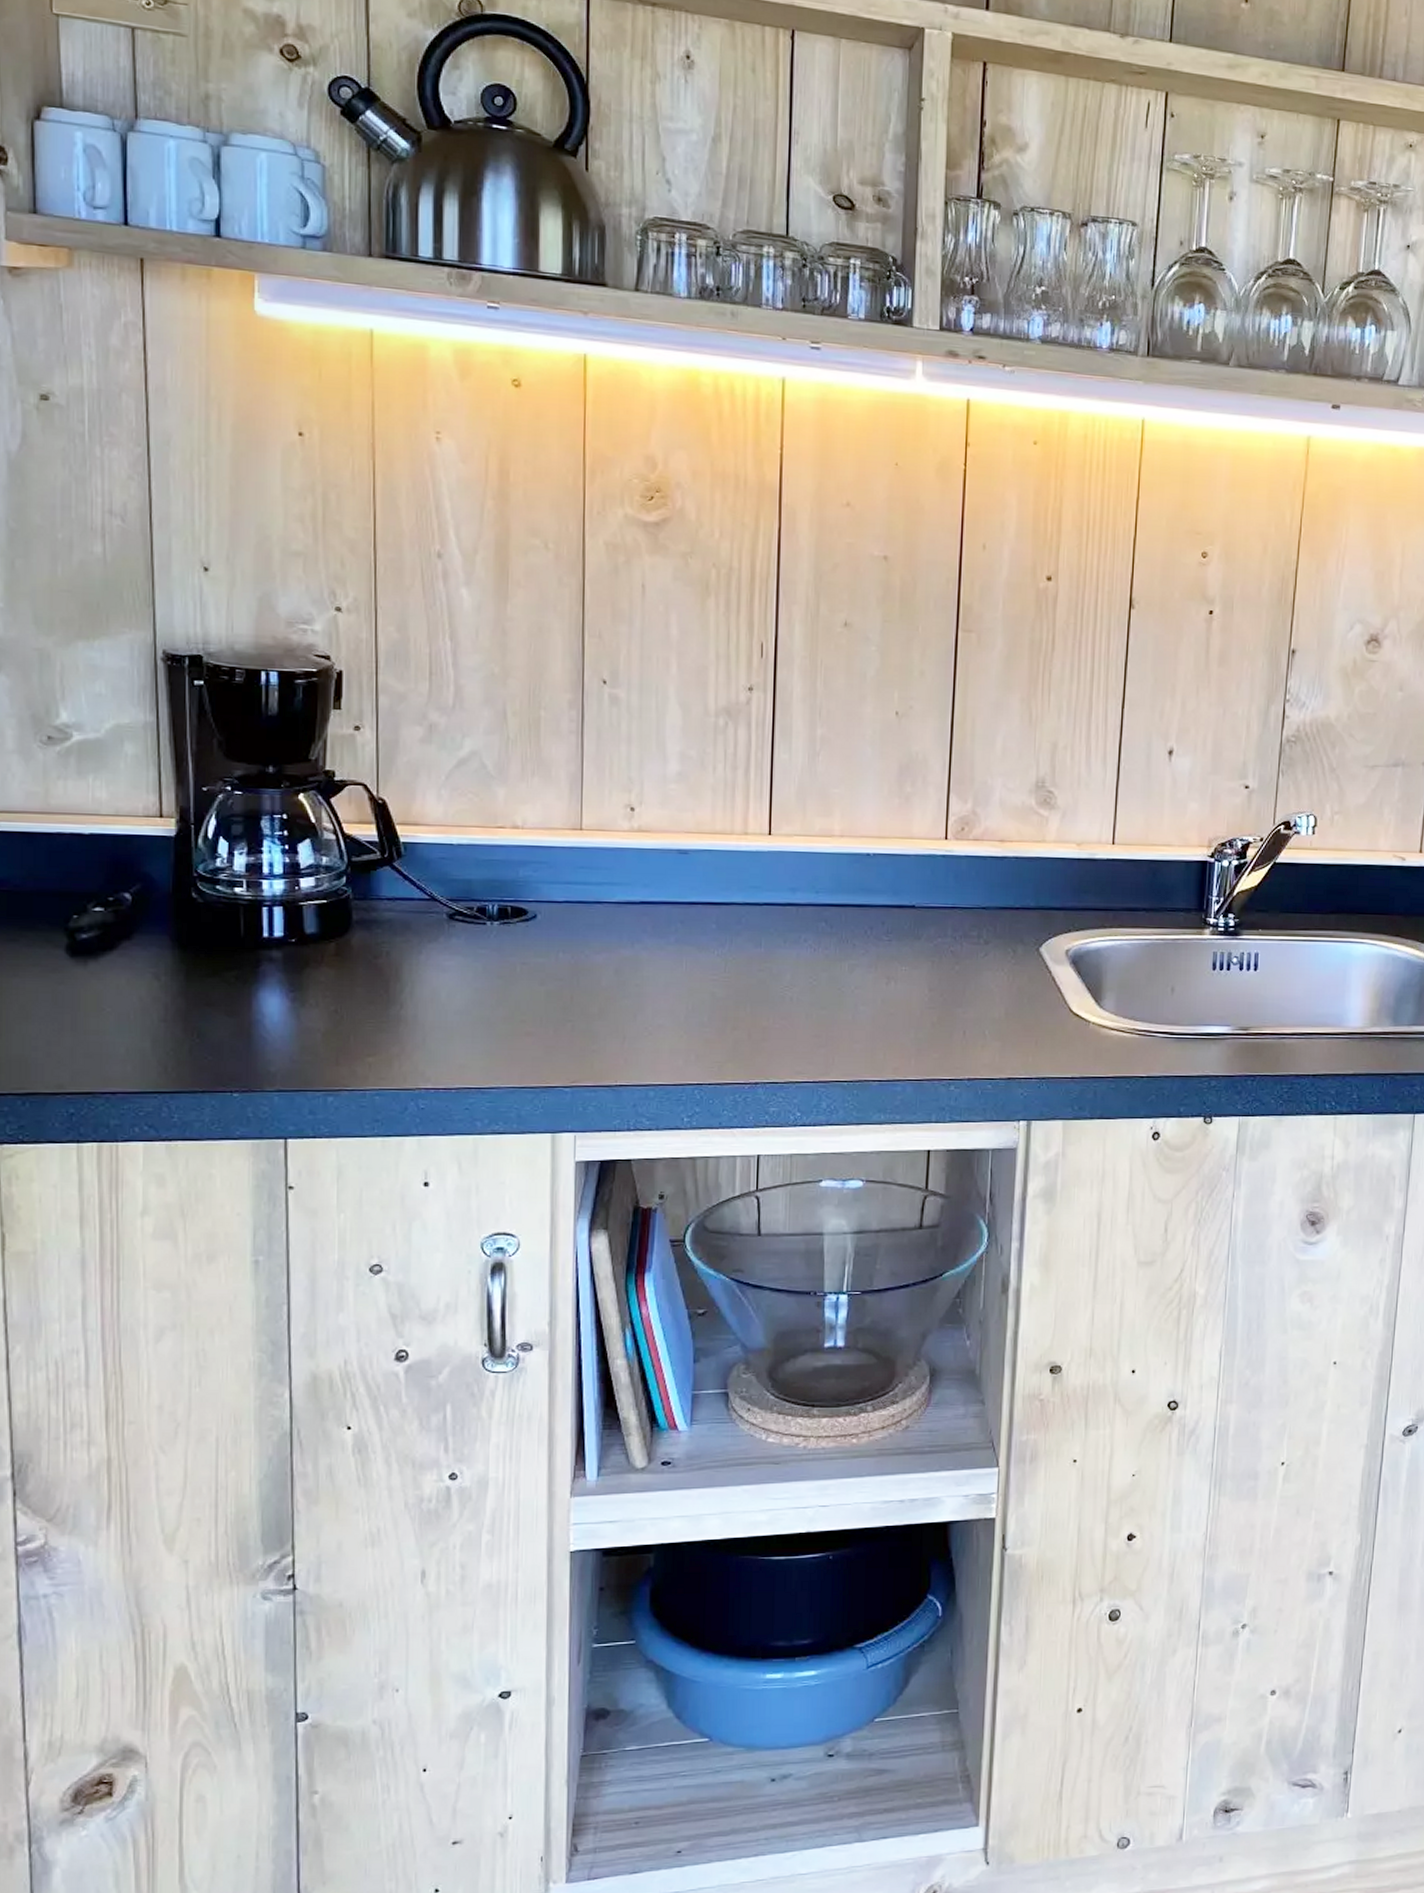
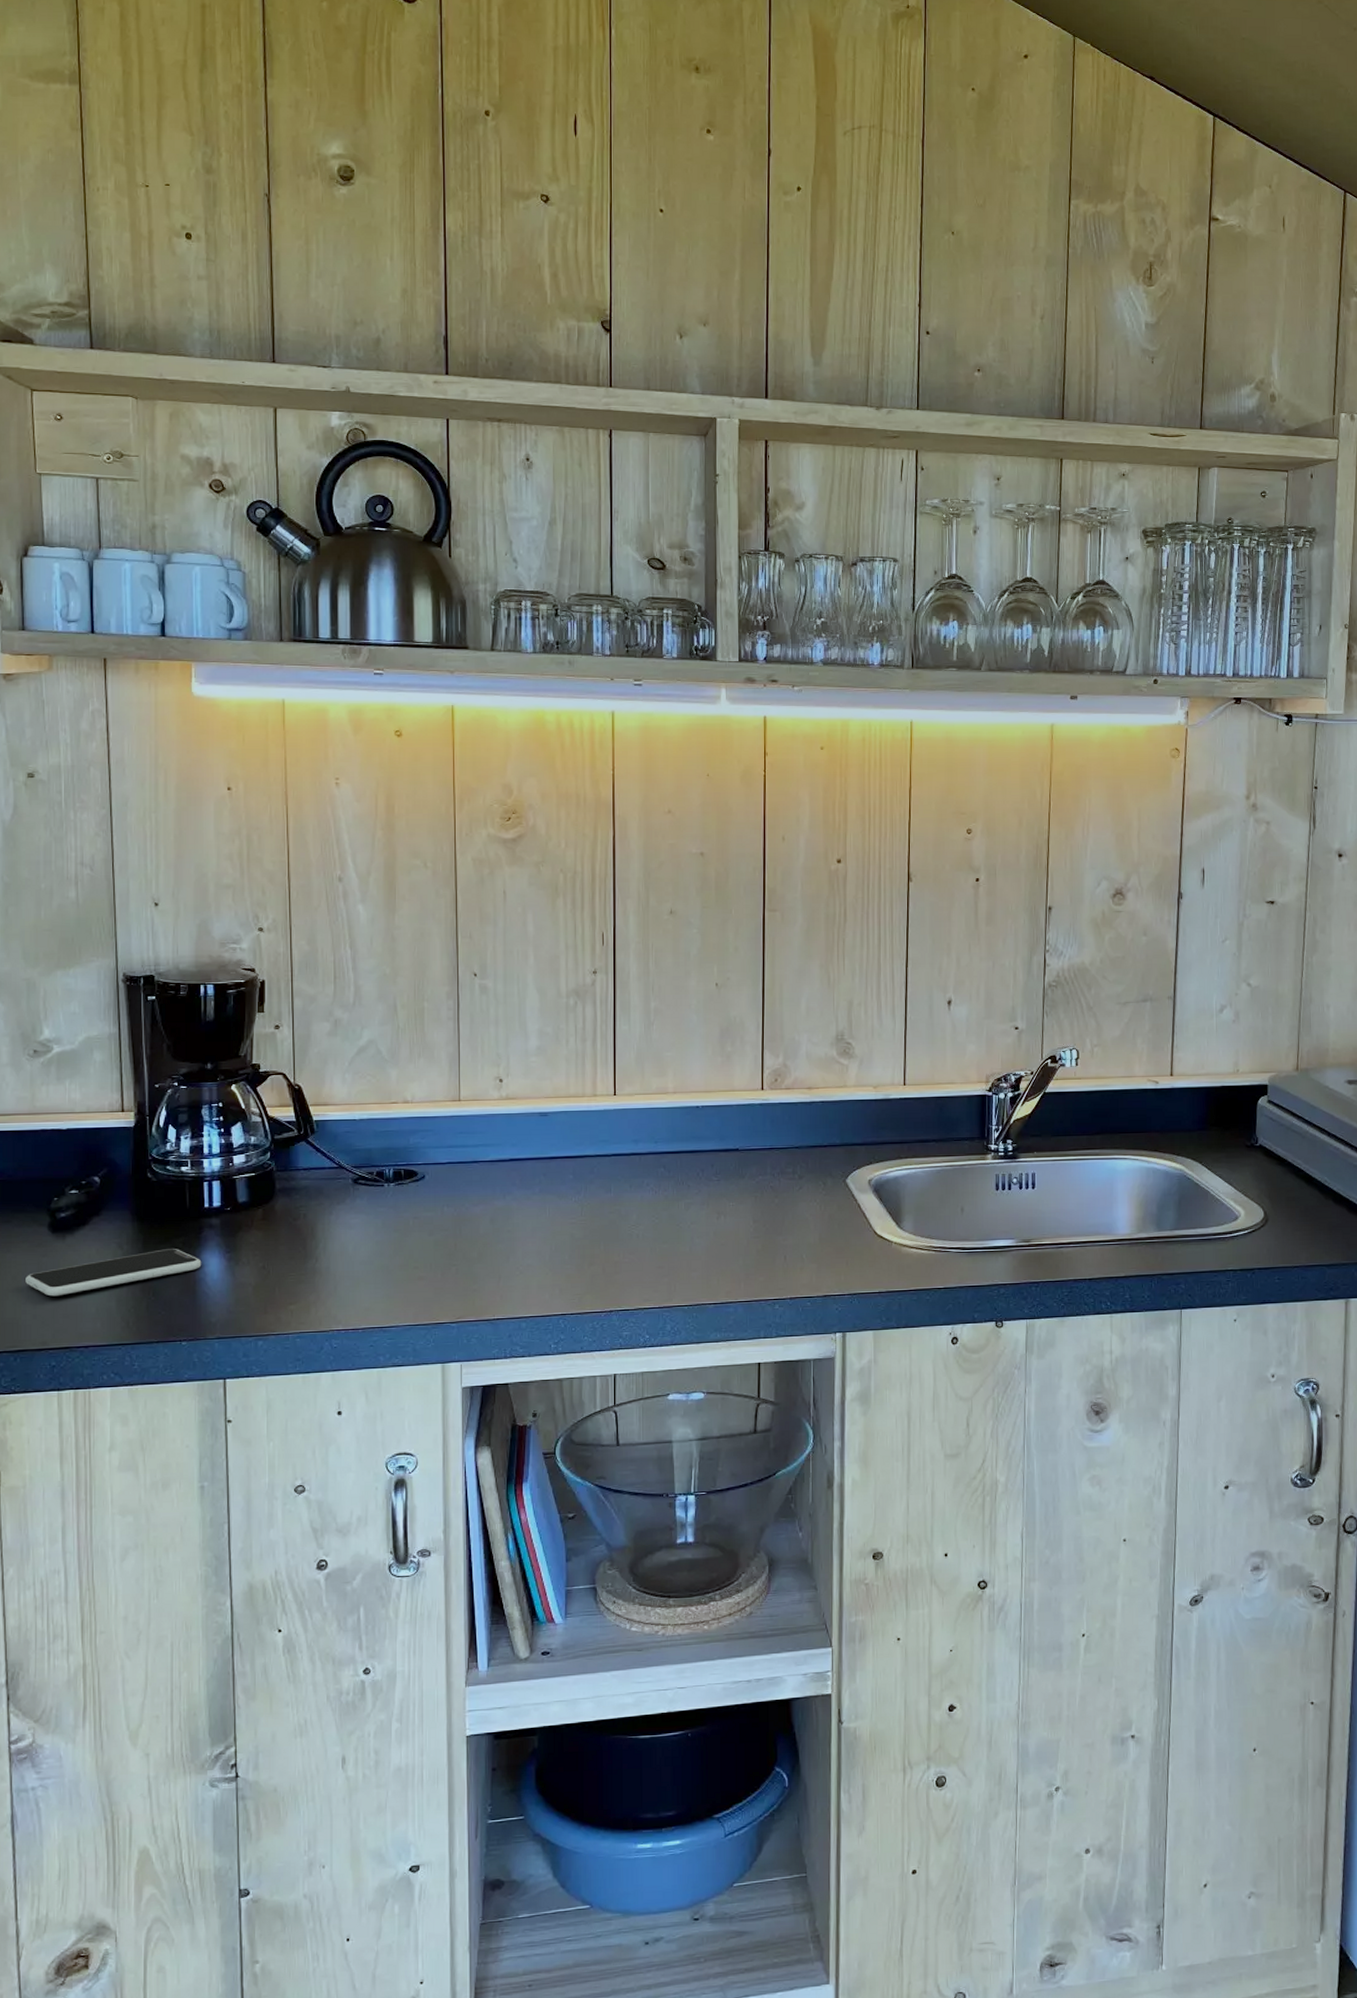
smartphone: none [37,983,259,1032] -> present [25,1249,202,1297]

